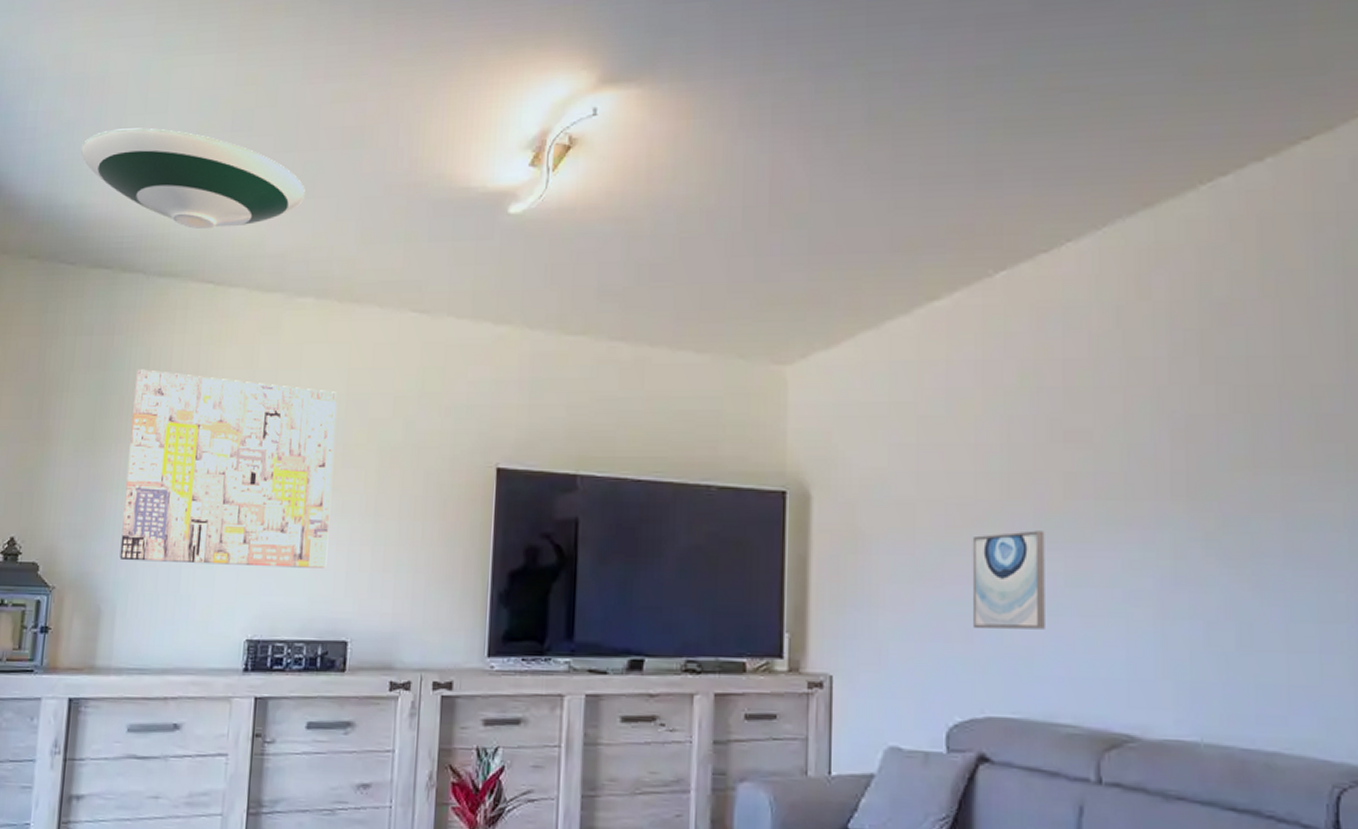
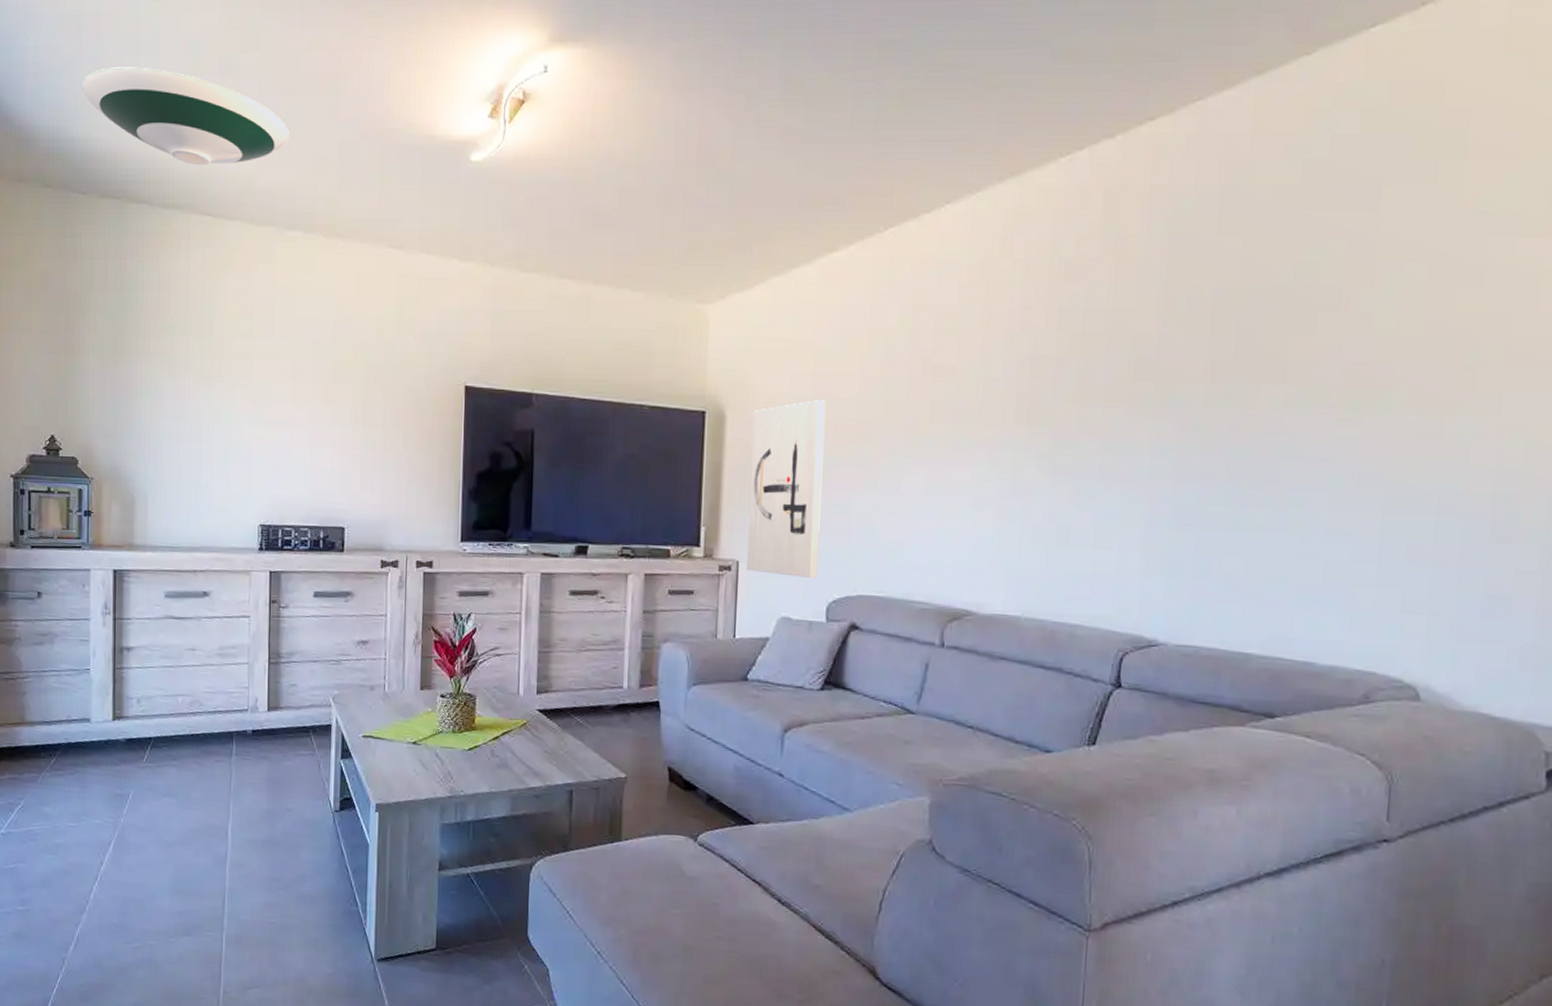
wall art: present [119,369,338,568] -> none [147,291,327,467]
wall art: none [841,474,934,697] -> present [746,400,826,579]
wall art: present [972,530,1045,630] -> none [852,448,913,527]

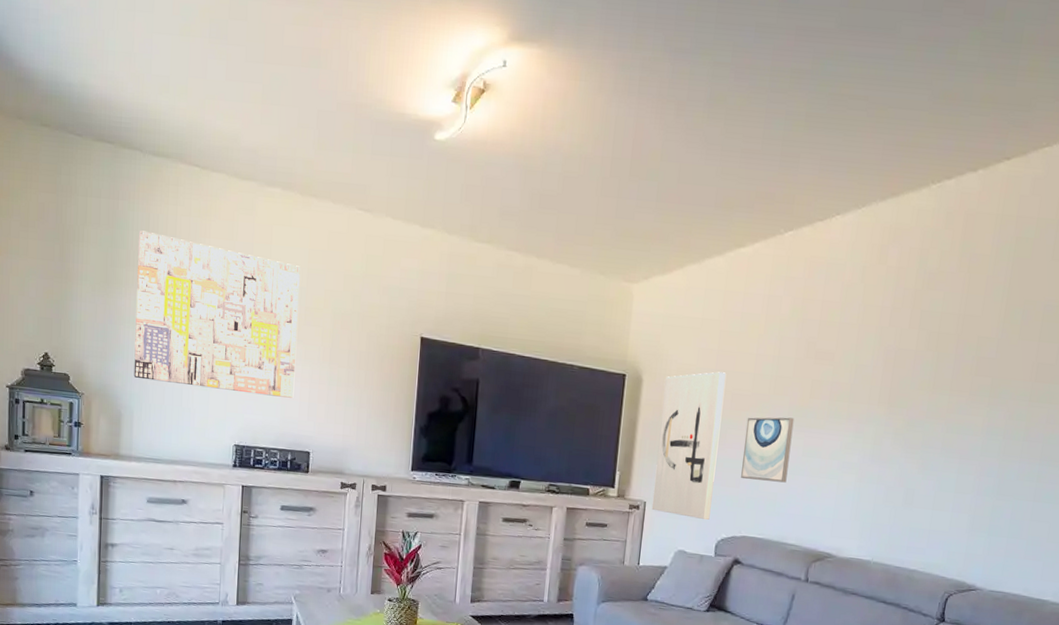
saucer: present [81,67,289,166] -> none [79,21,272,122]
wall art: none [147,291,327,467] -> present [134,230,301,398]
wall art: none [852,448,913,527] -> present [741,417,794,483]

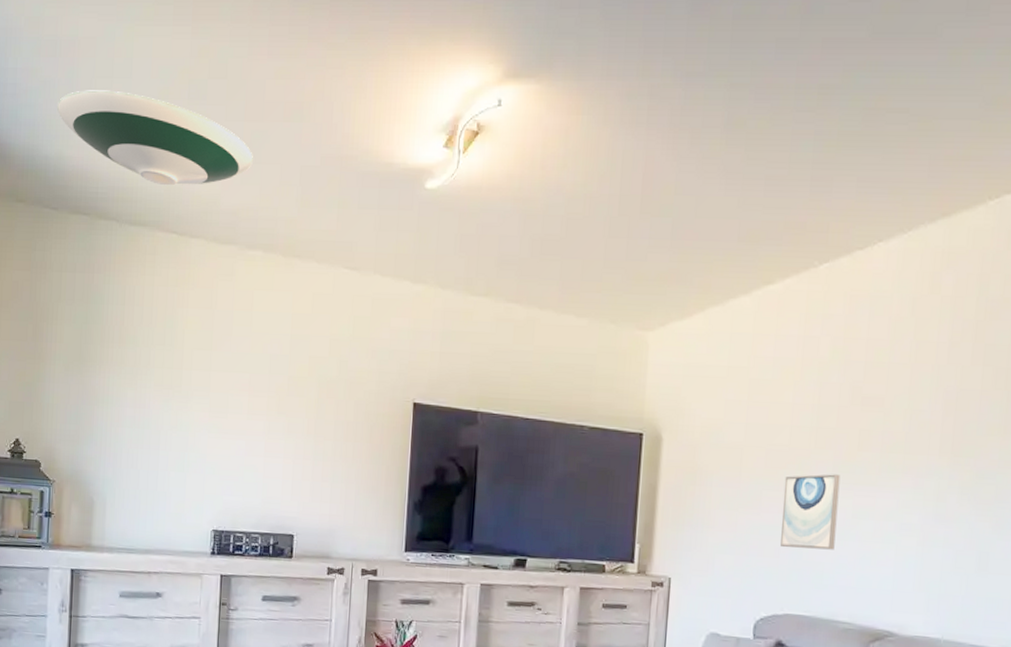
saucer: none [79,21,272,122] -> present [56,90,253,186]
wall art: present [134,230,301,398] -> none [107,304,283,476]
wall art: present [651,372,726,520] -> none [677,425,758,597]

